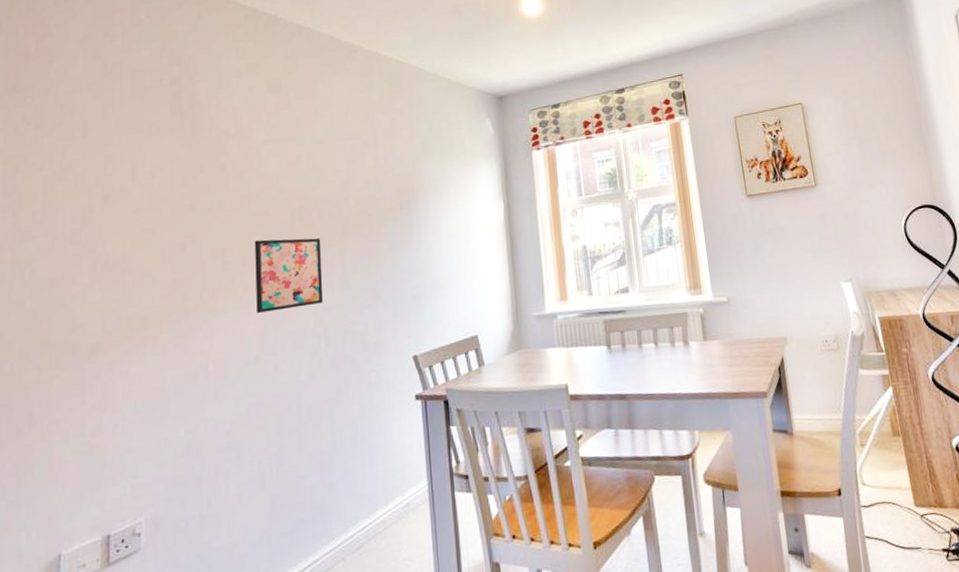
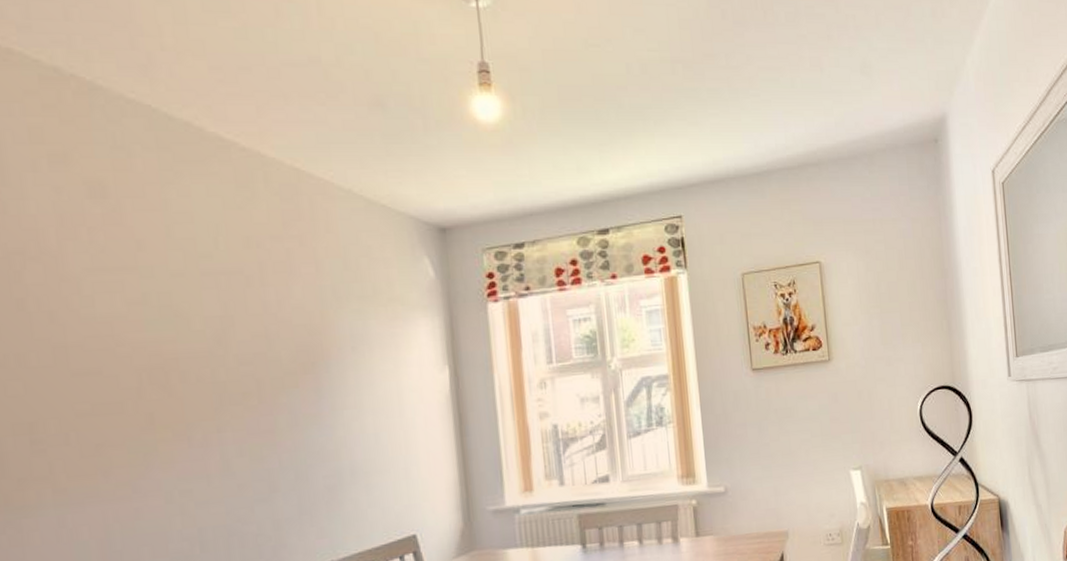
wall art: present [254,238,324,313] -> none [81,409,195,510]

